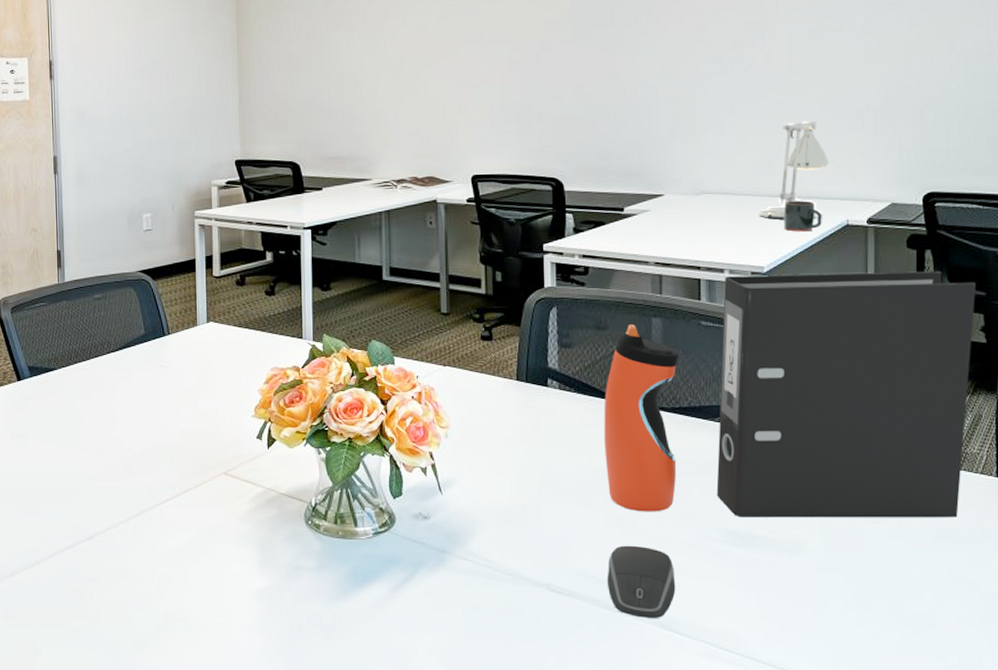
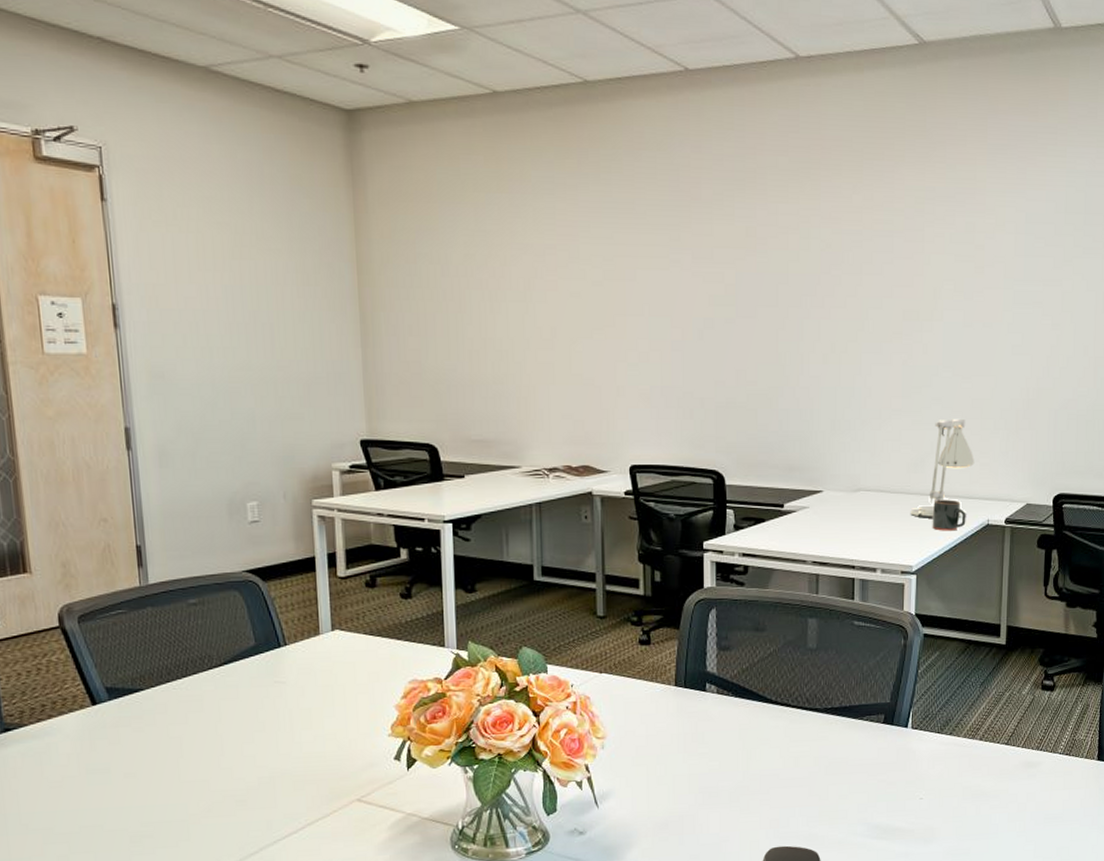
water bottle: present [604,324,680,512] -> none [760,625,833,813]
binder: present [716,270,977,518] -> none [863,569,1093,812]

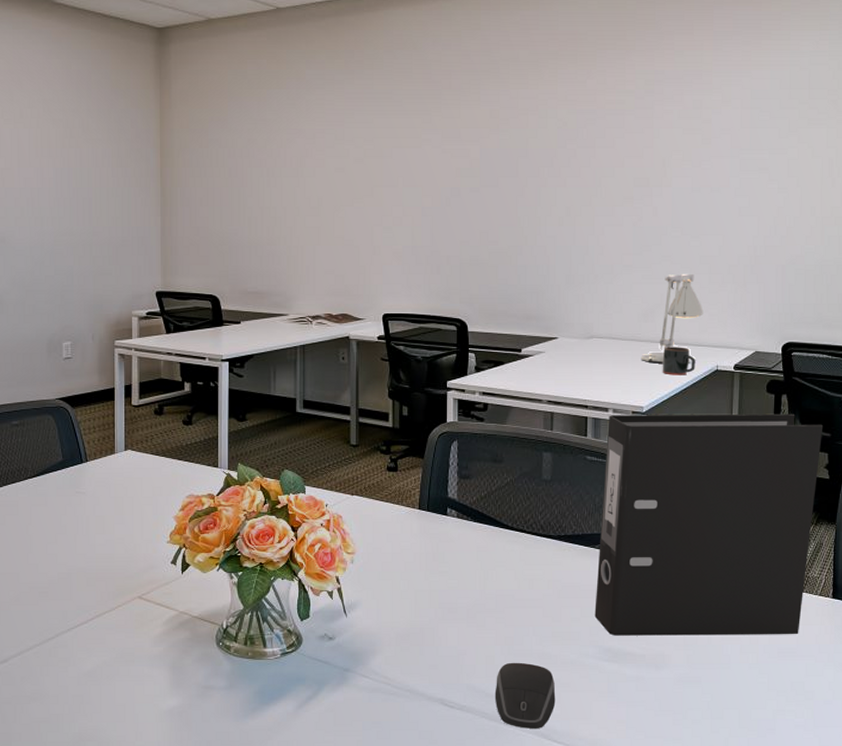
binder: none [863,569,1093,812] -> present [594,413,824,636]

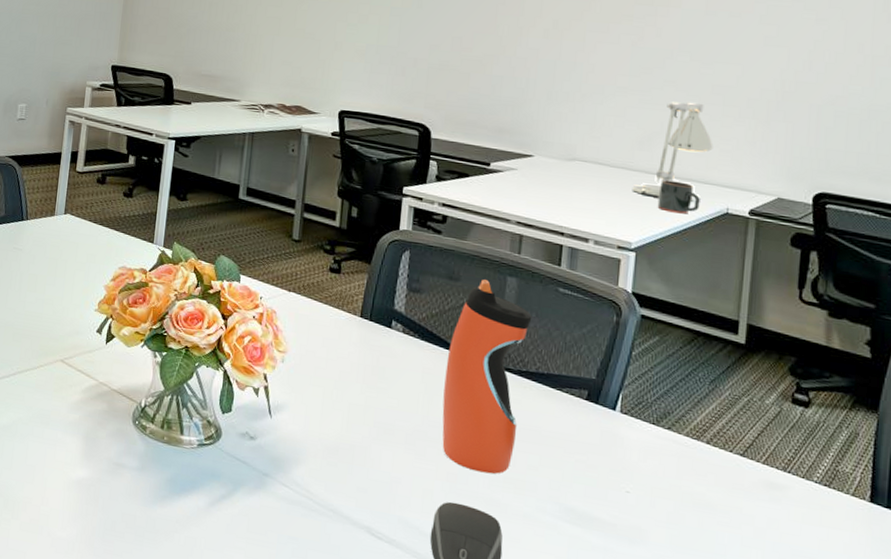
water bottle: none [497,458,566,632] -> present [442,279,532,474]
binder: present [594,413,824,636] -> none [556,246,866,538]

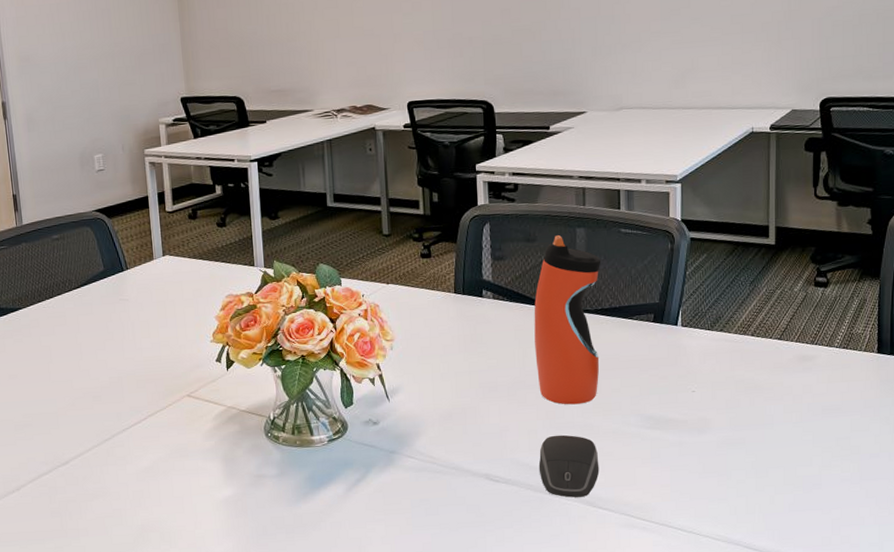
desk lamp: present [632,101,713,200] -> none [673,34,736,131]
mug: present [657,180,700,214] -> none [695,111,730,141]

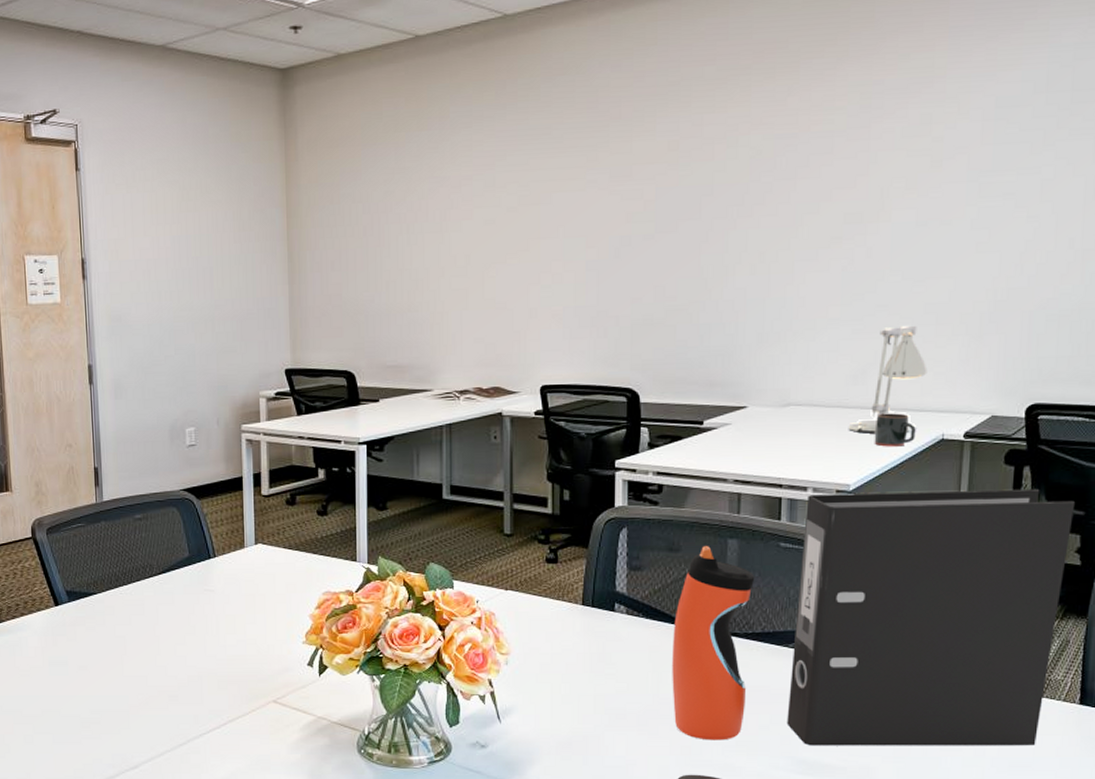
binder: none [635,170,865,404] -> present [786,488,1076,746]
desk lamp: none [673,34,736,131] -> present [848,325,927,434]
mug: none [695,111,730,141] -> present [874,413,916,447]

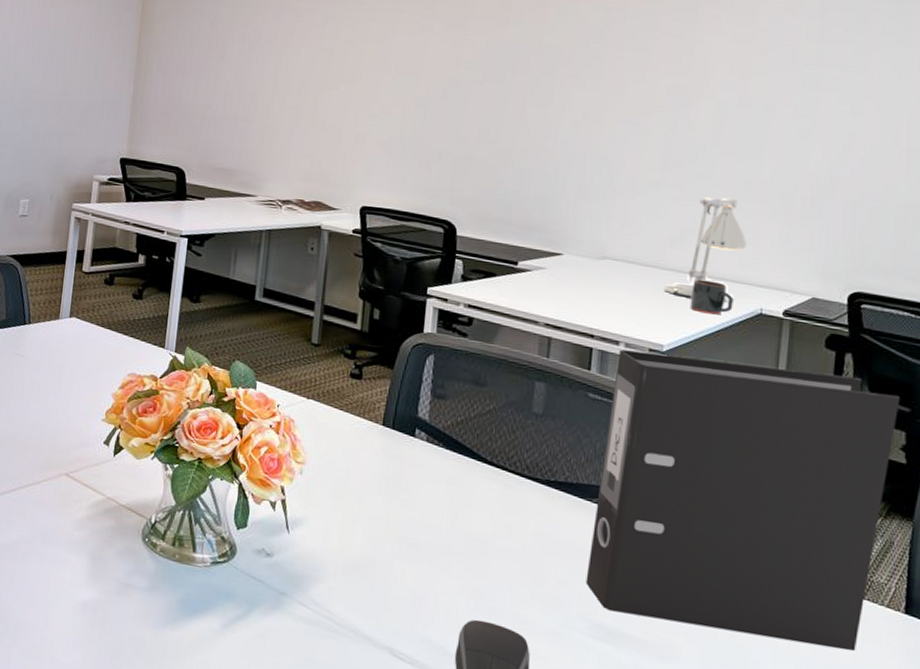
water bottle: present [672,546,755,740] -> none [467,385,561,590]

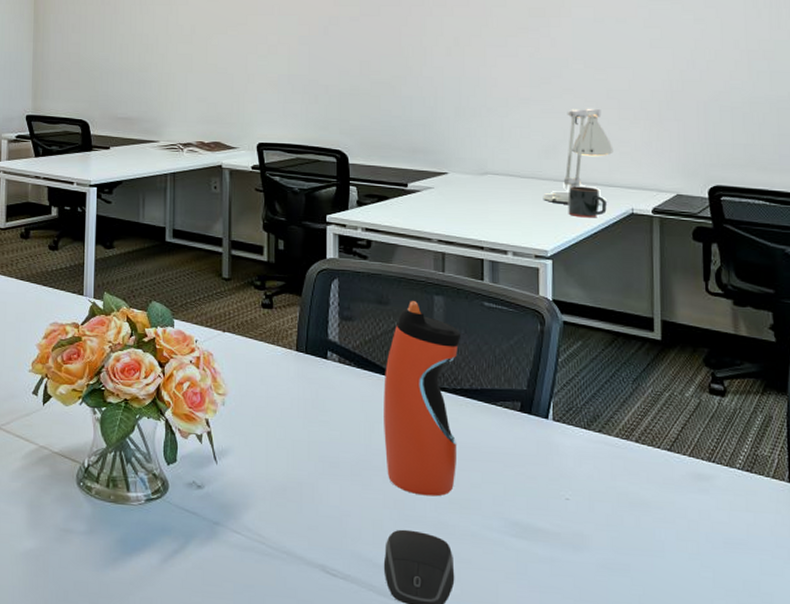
water bottle: none [467,385,561,590] -> present [384,301,462,497]
binder: present [585,349,901,652] -> none [498,258,765,524]

